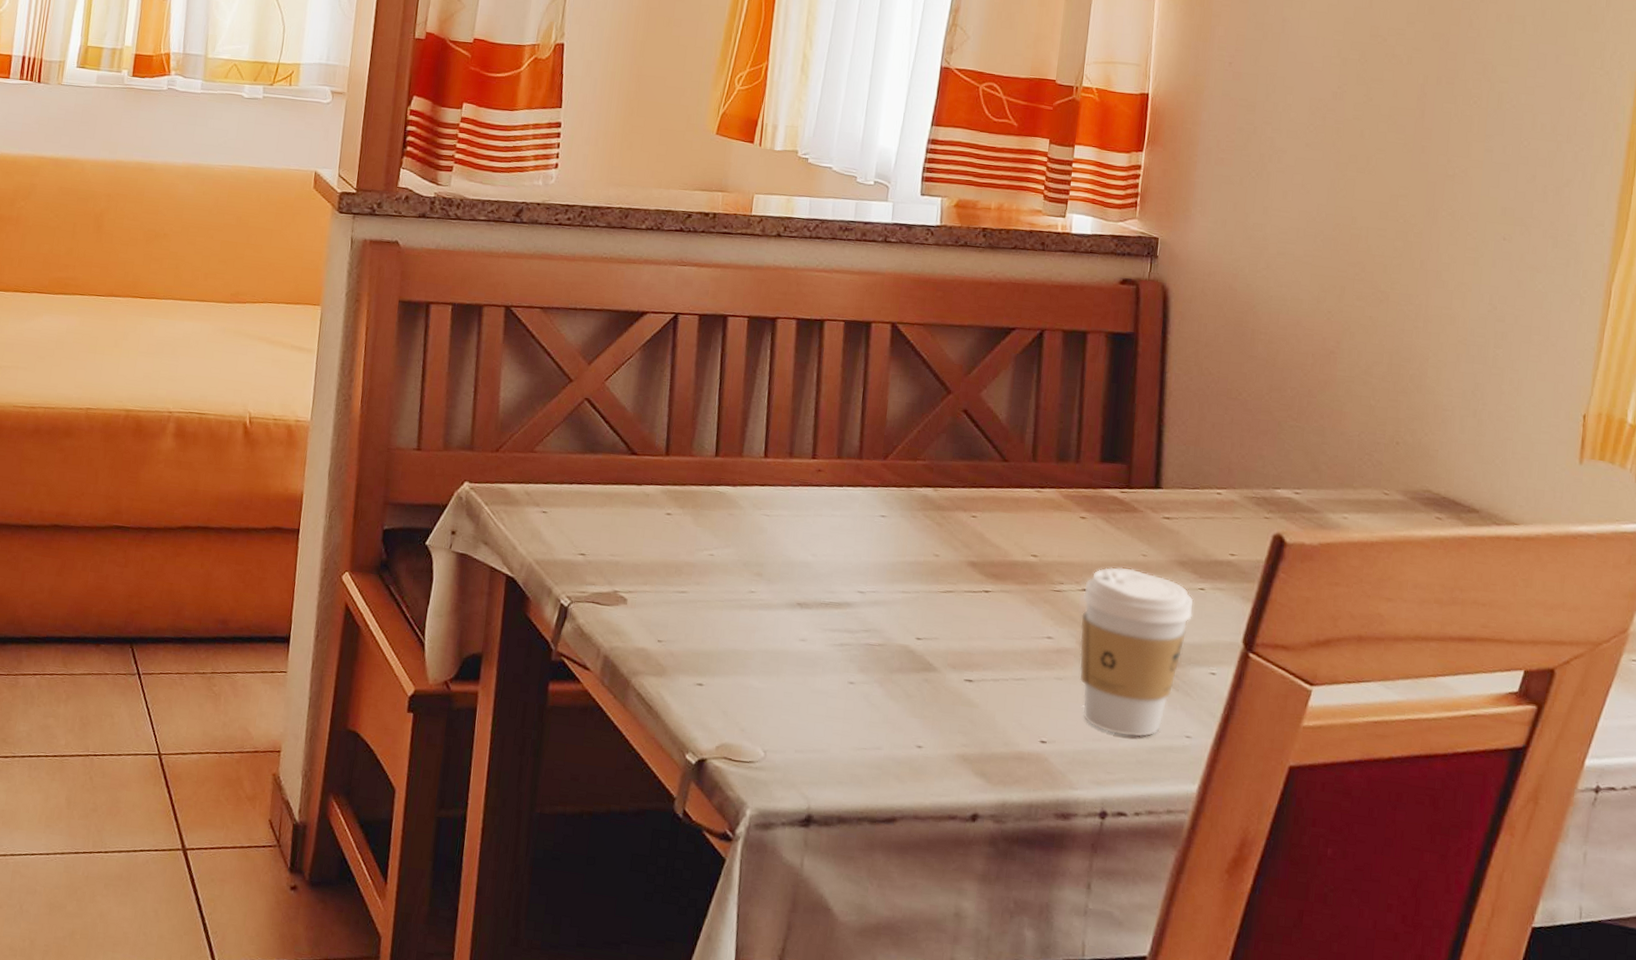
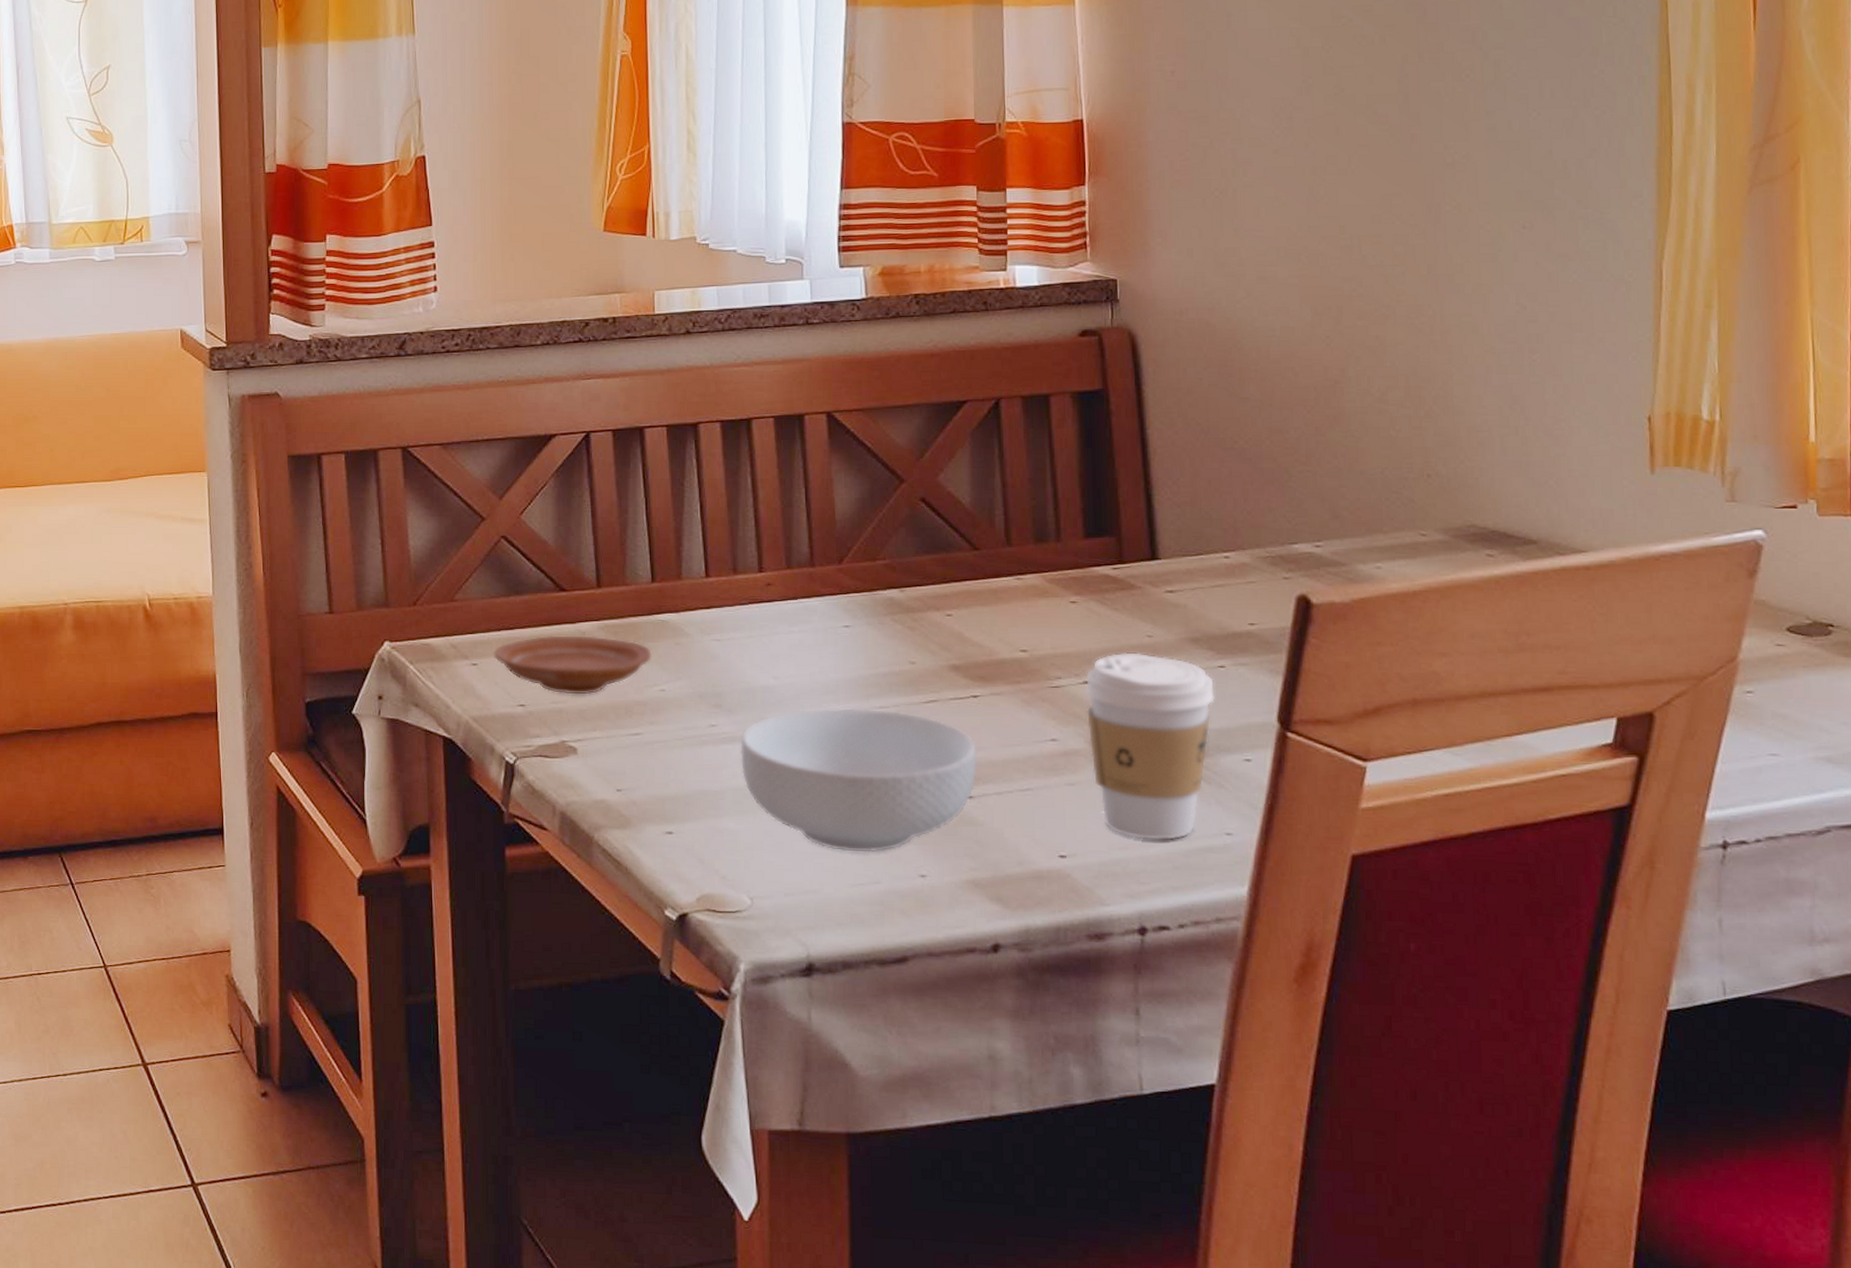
plate: none [563,493,706,552] -> present [494,635,652,695]
cereal bowl: none [772,586,983,722] -> present [740,708,978,853]

